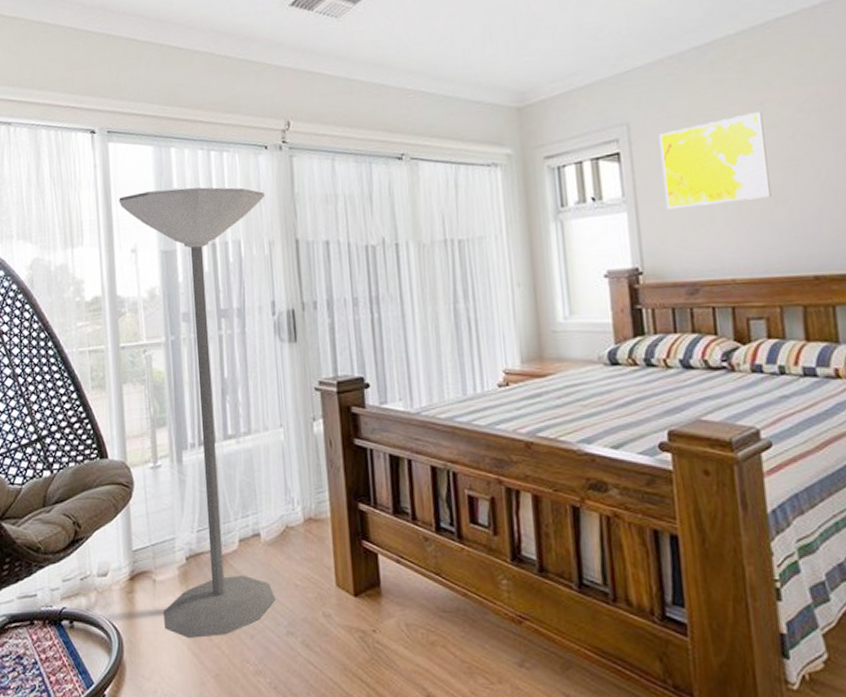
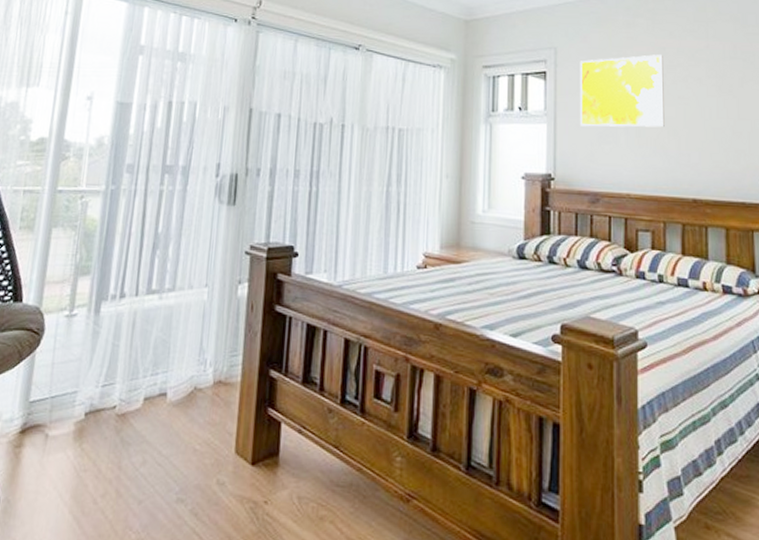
floor lamp: present [119,187,276,639] -> none [48,44,228,501]

